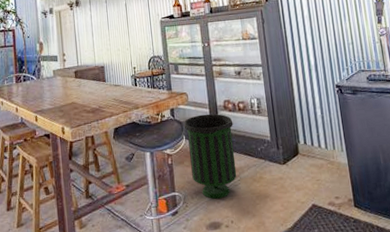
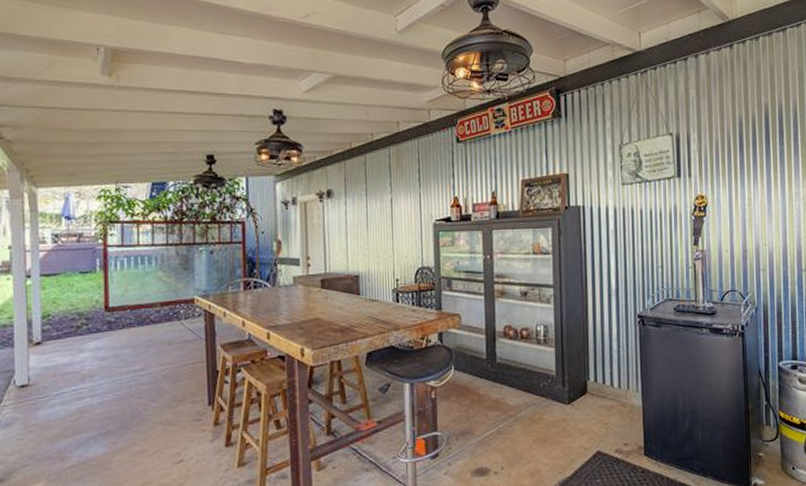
trash can: present [183,113,237,199] -> none [453,340,513,441]

